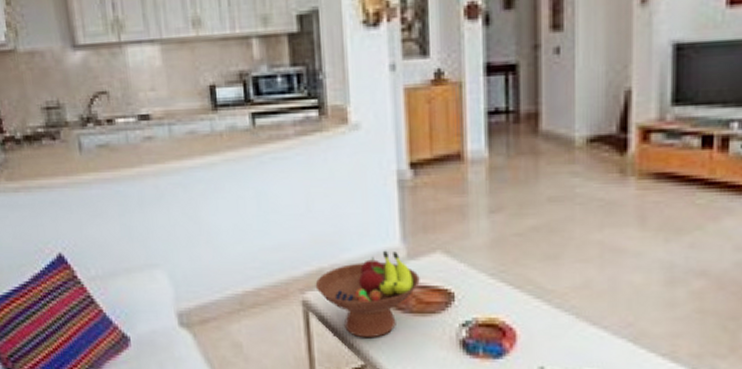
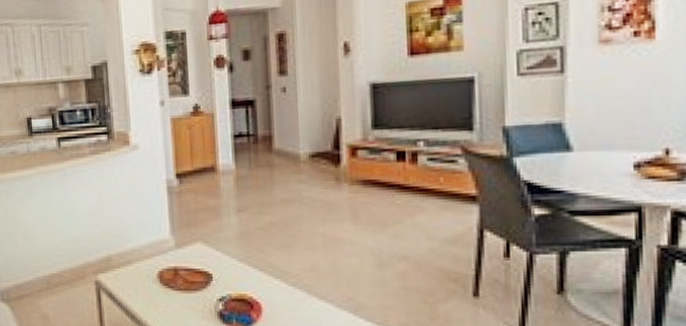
fruit bowl: present [315,250,420,338] -> none [105,241,186,311]

